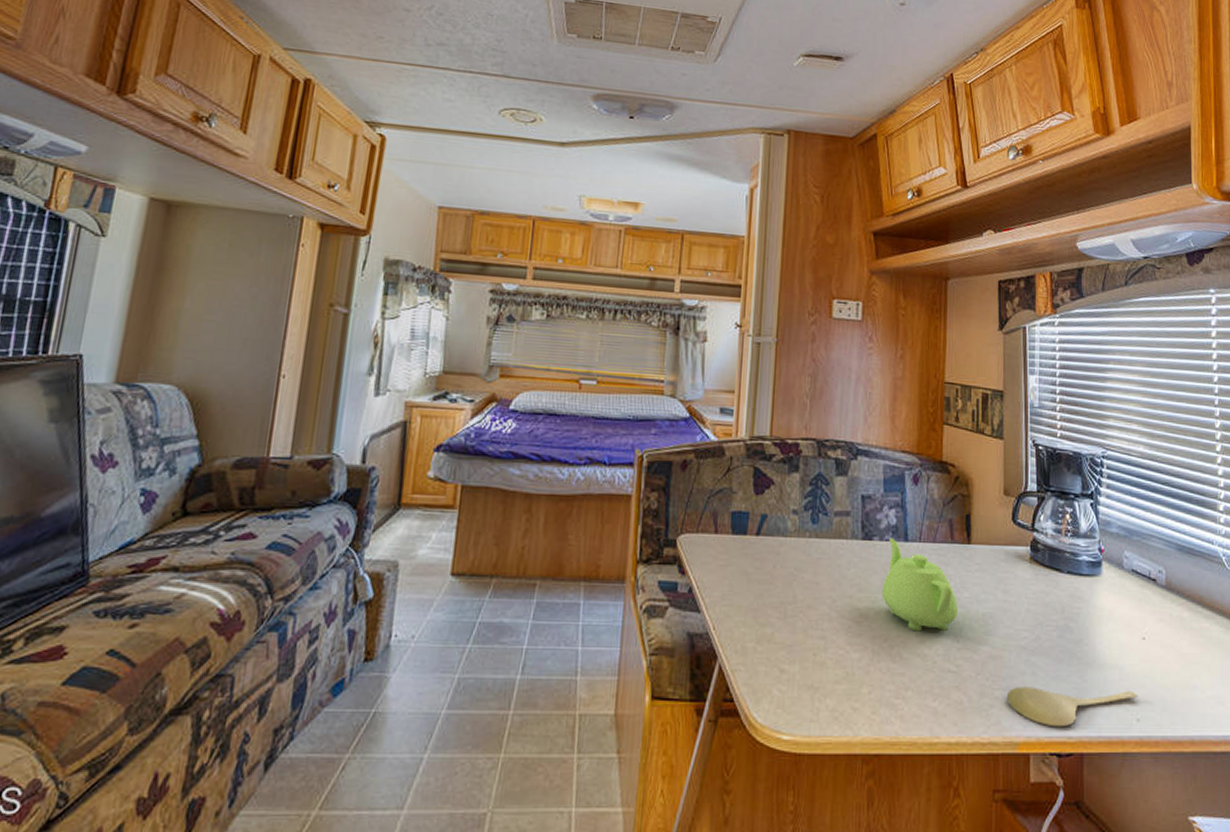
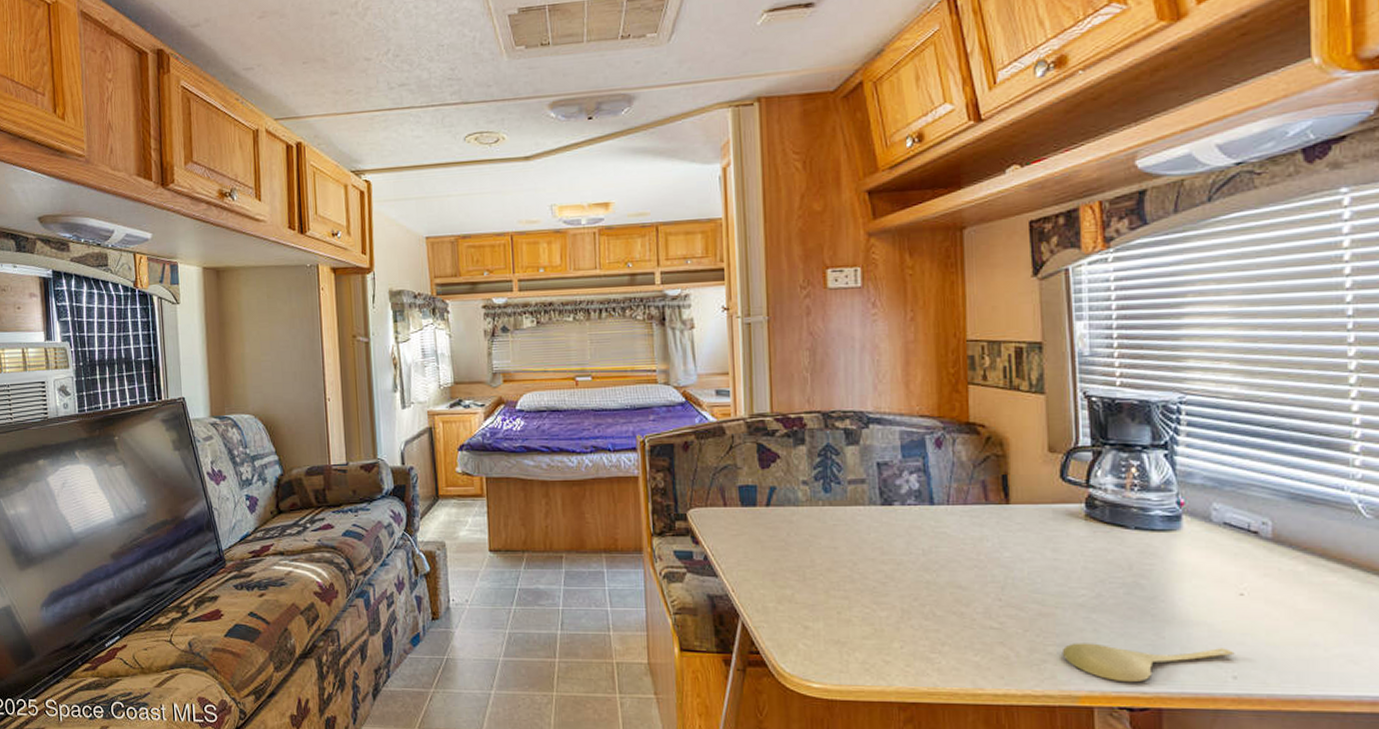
teapot: present [882,538,959,632] -> none [908,503,999,591]

